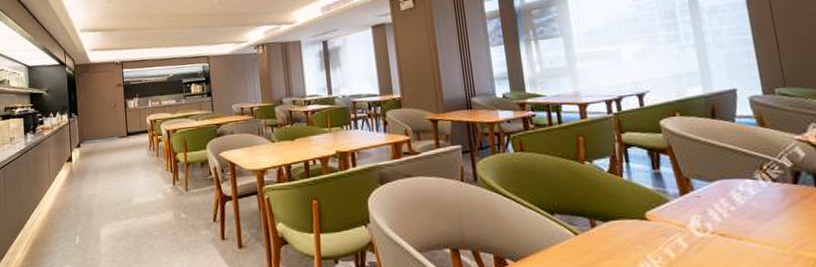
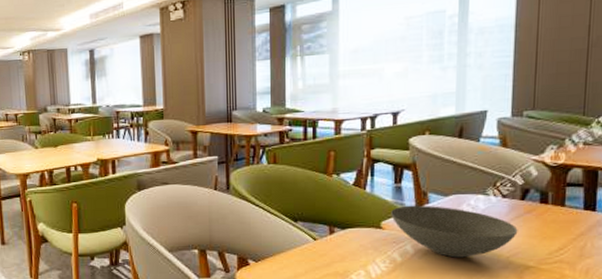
bowl: none [654,192,799,252] -> present [391,205,518,258]

